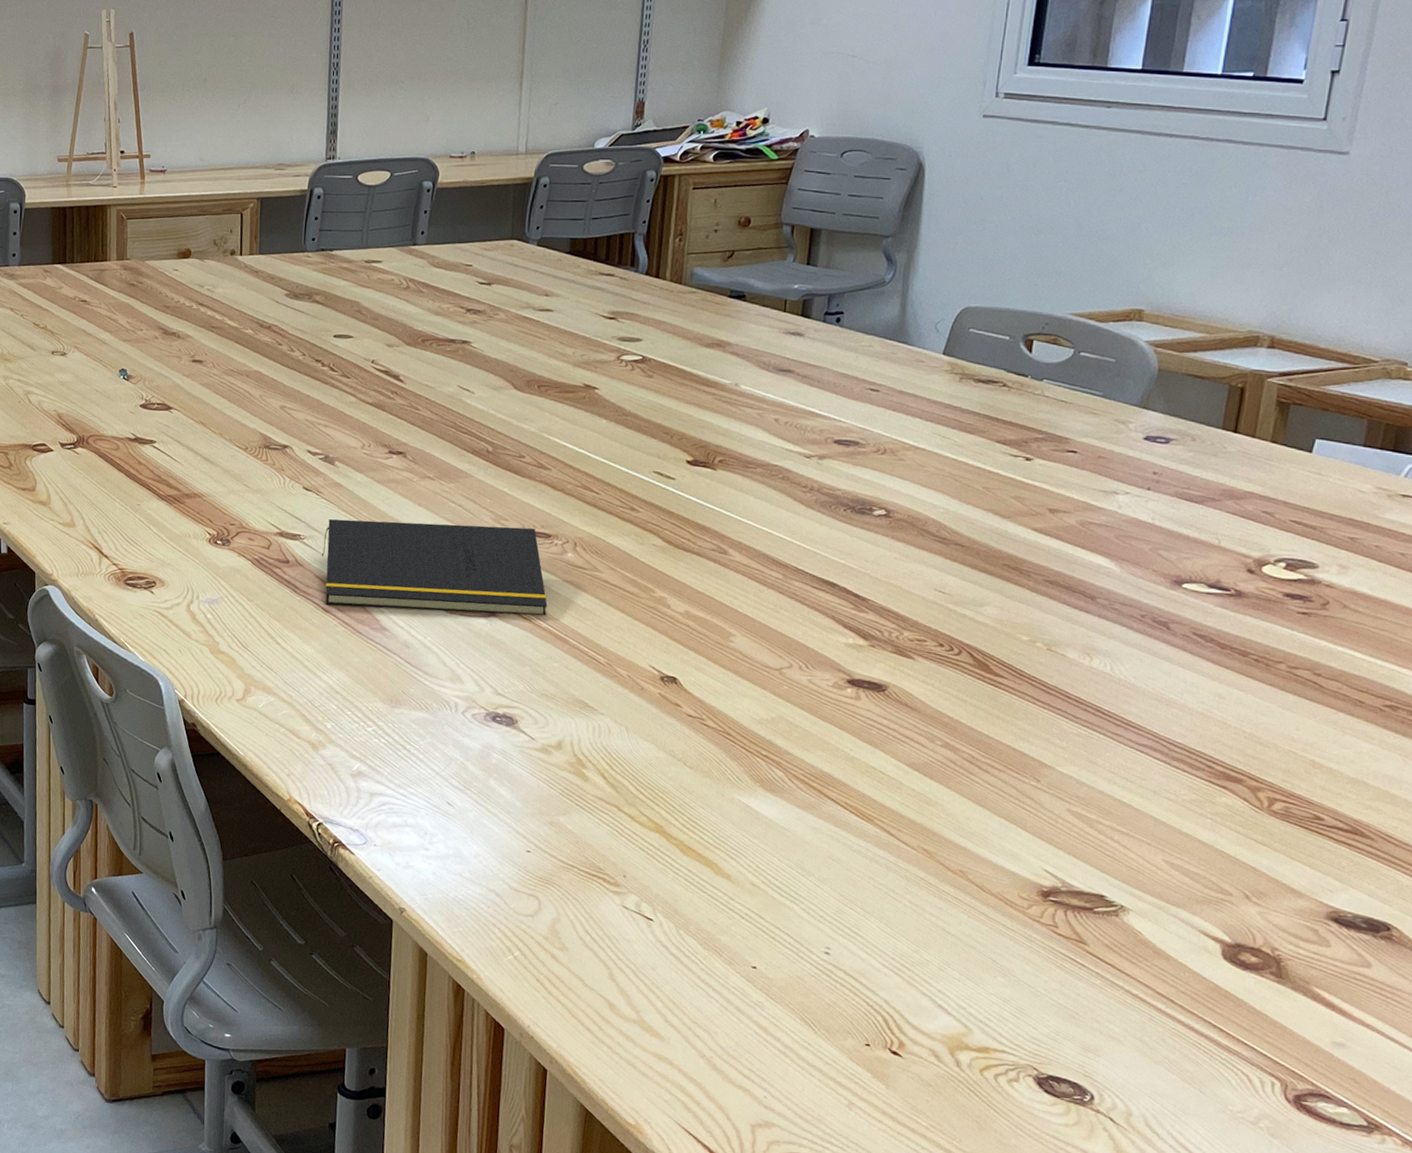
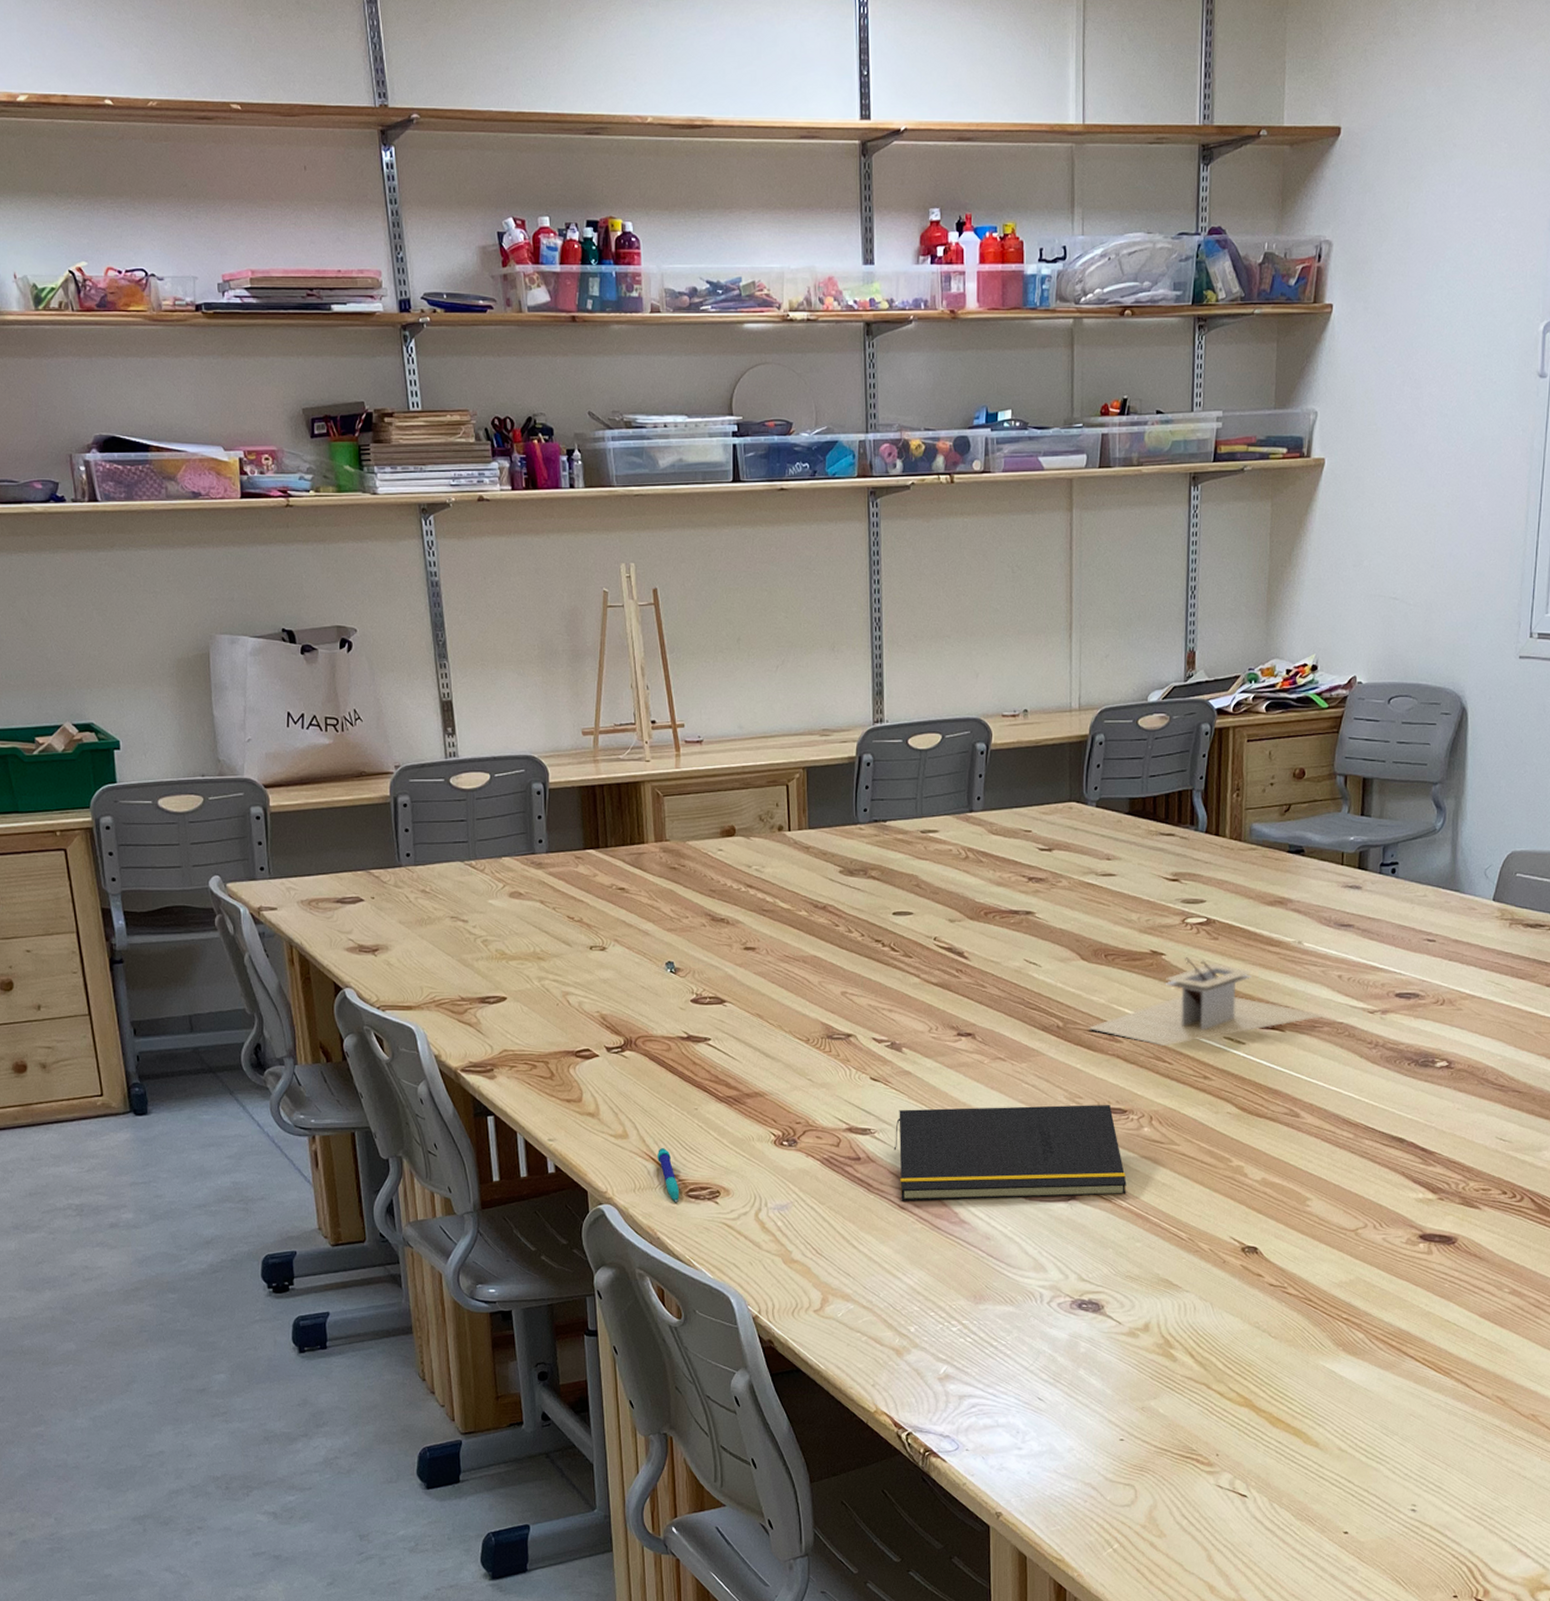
pen: none [100,538,118,589] -> present [657,1148,679,1202]
utensil holder: none [516,392,761,476] -> present [1087,957,1327,1046]

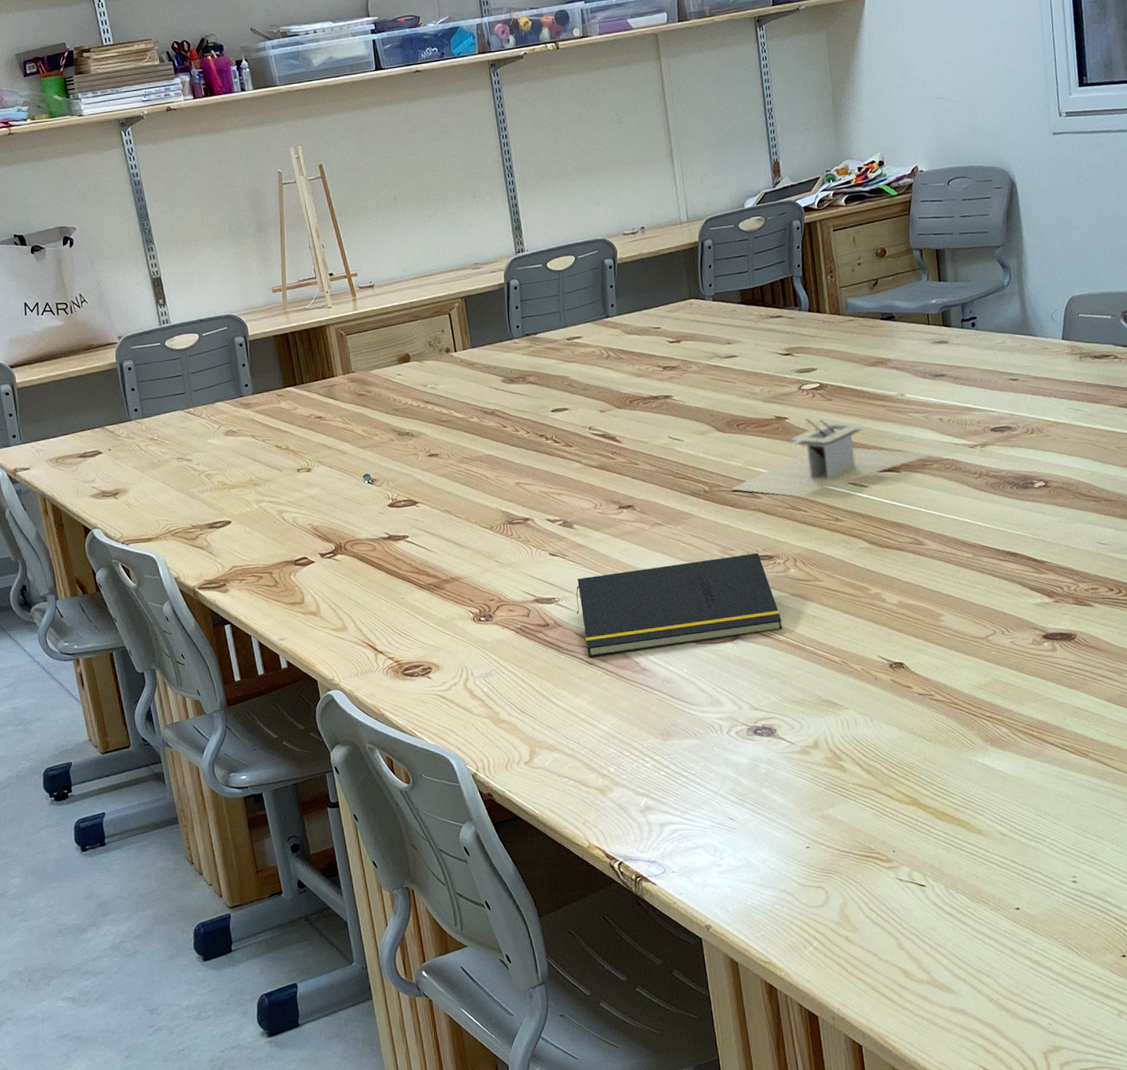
pen: present [657,1148,679,1202] -> none [374,635,397,681]

